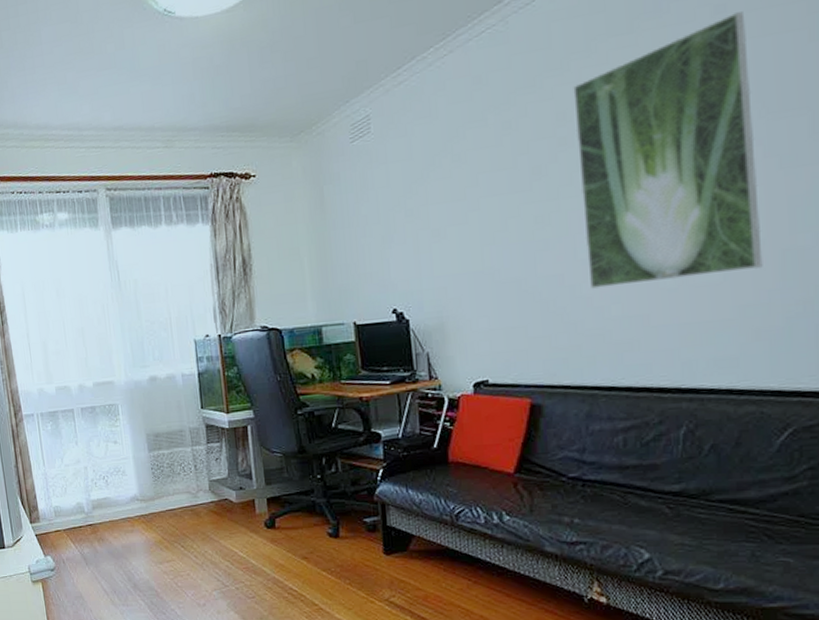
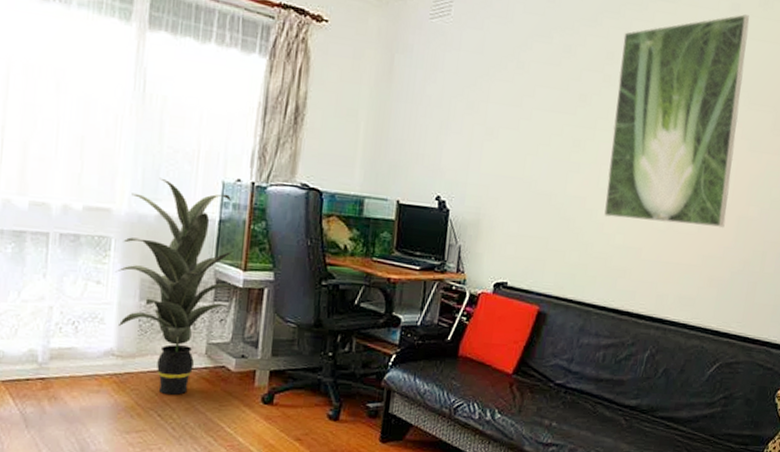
indoor plant: none [126,347,233,528] -> present [115,177,247,395]

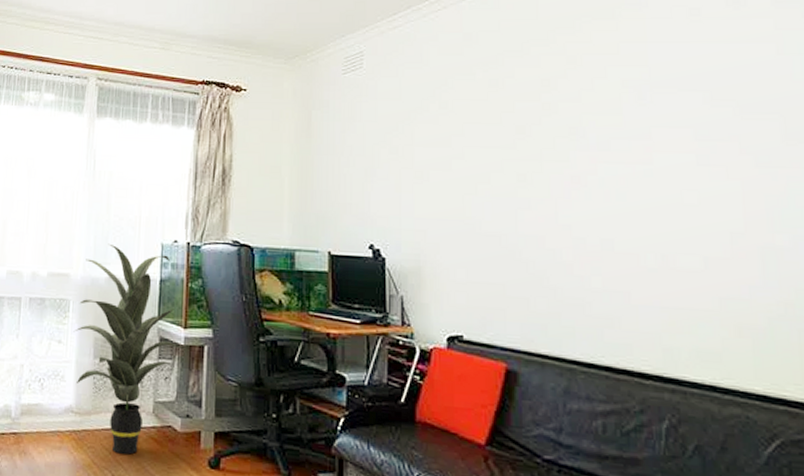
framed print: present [604,14,750,228] -> none [558,18,743,263]

